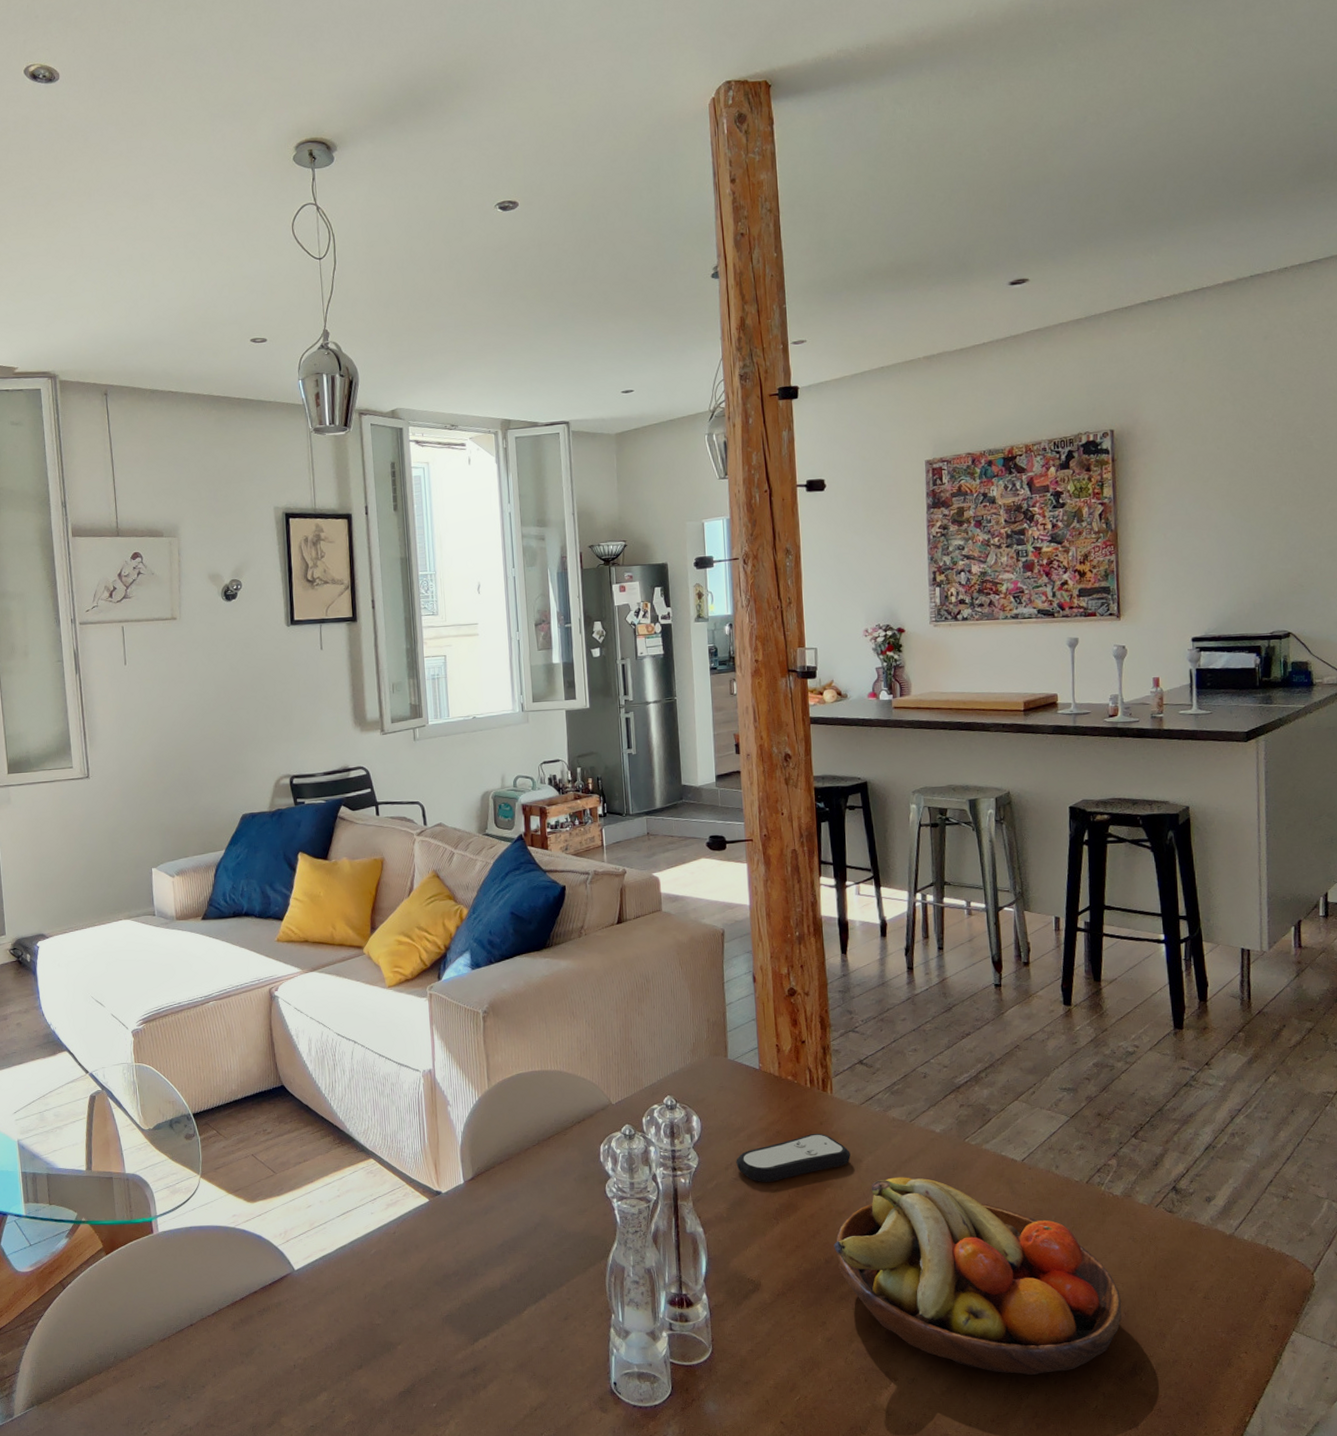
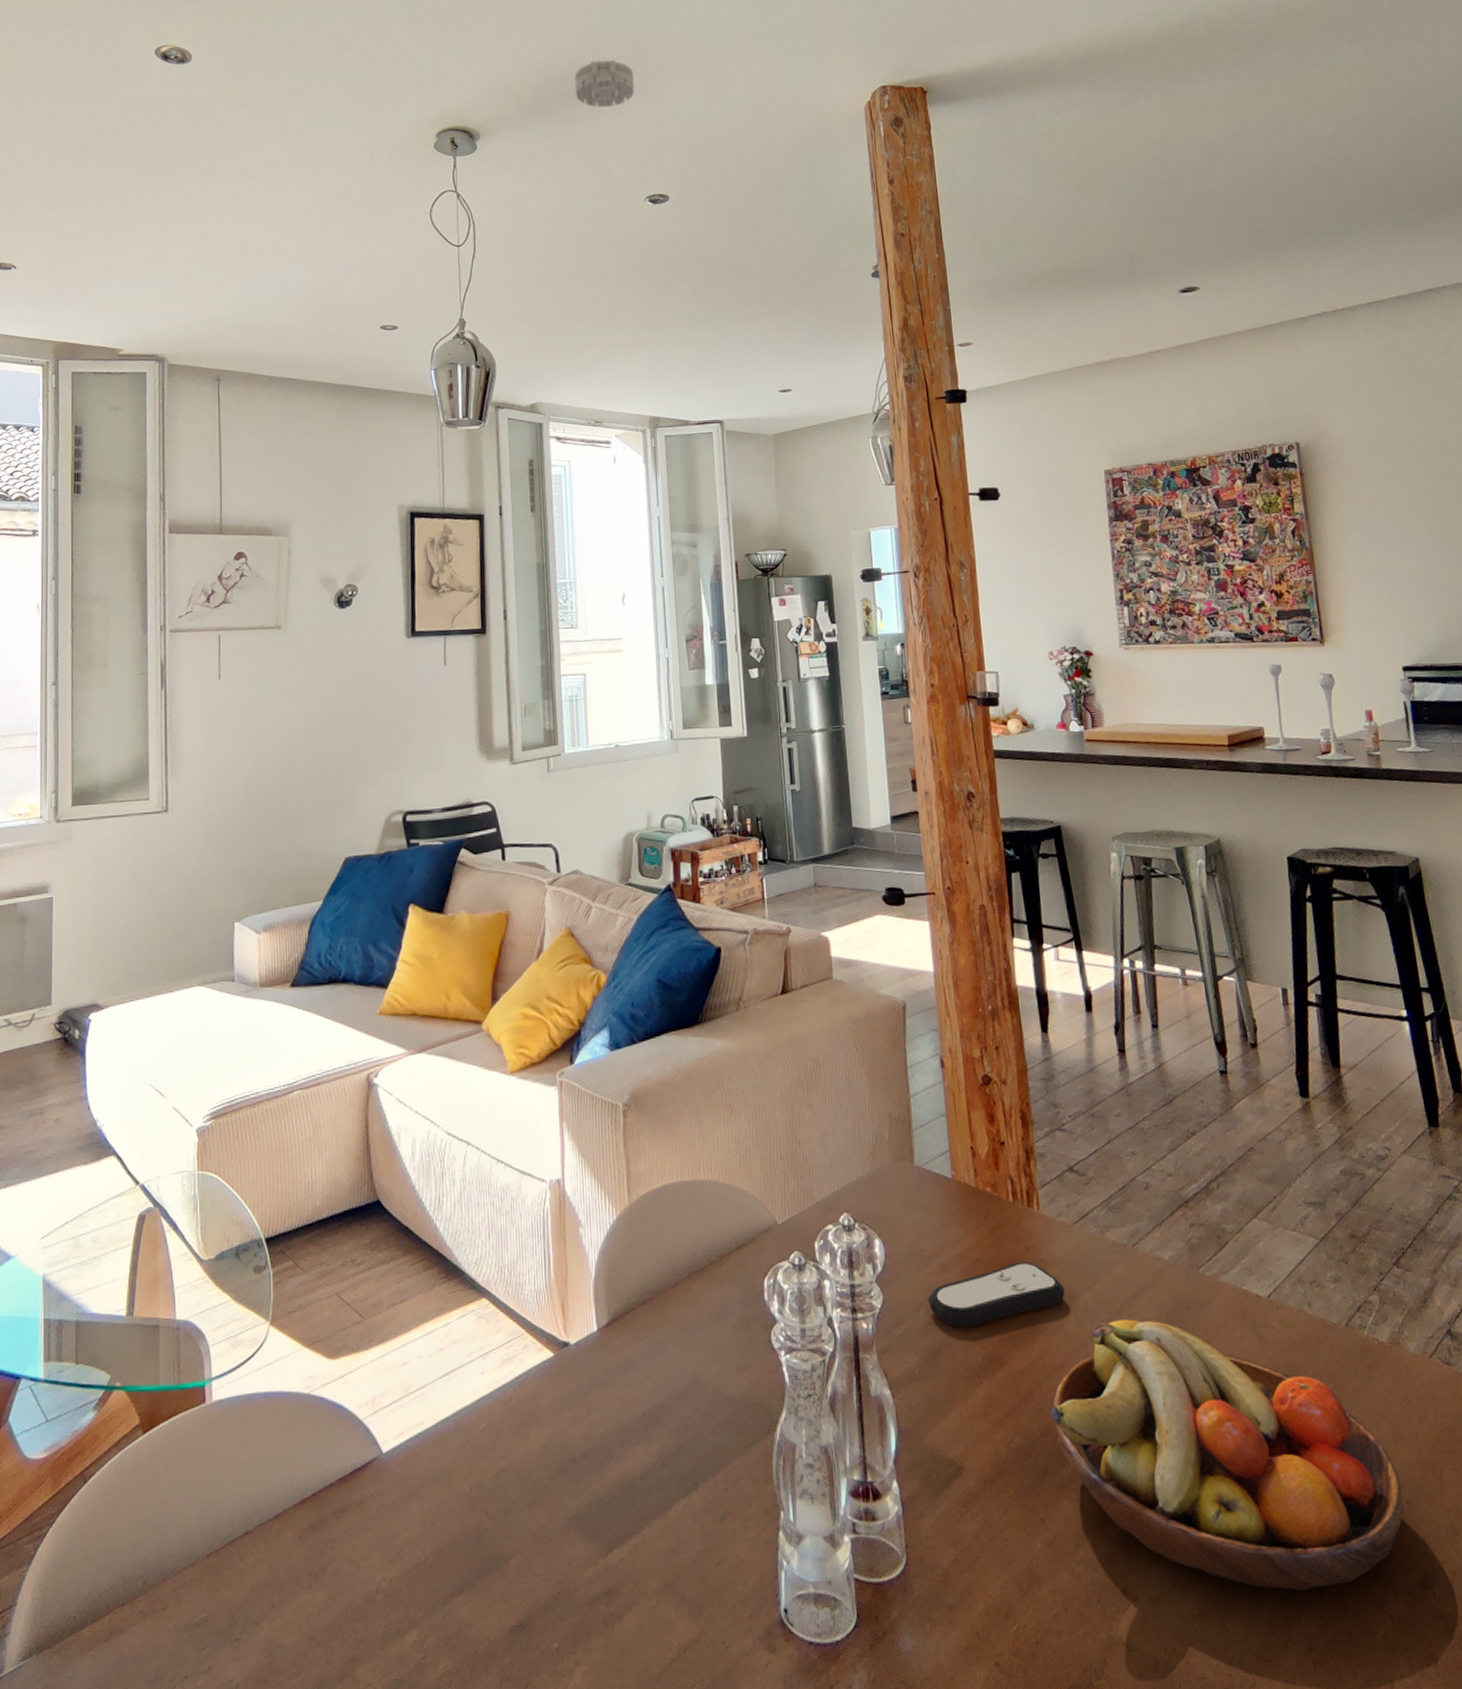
smoke detector: none [425,62,485,114] -> present [574,59,635,108]

